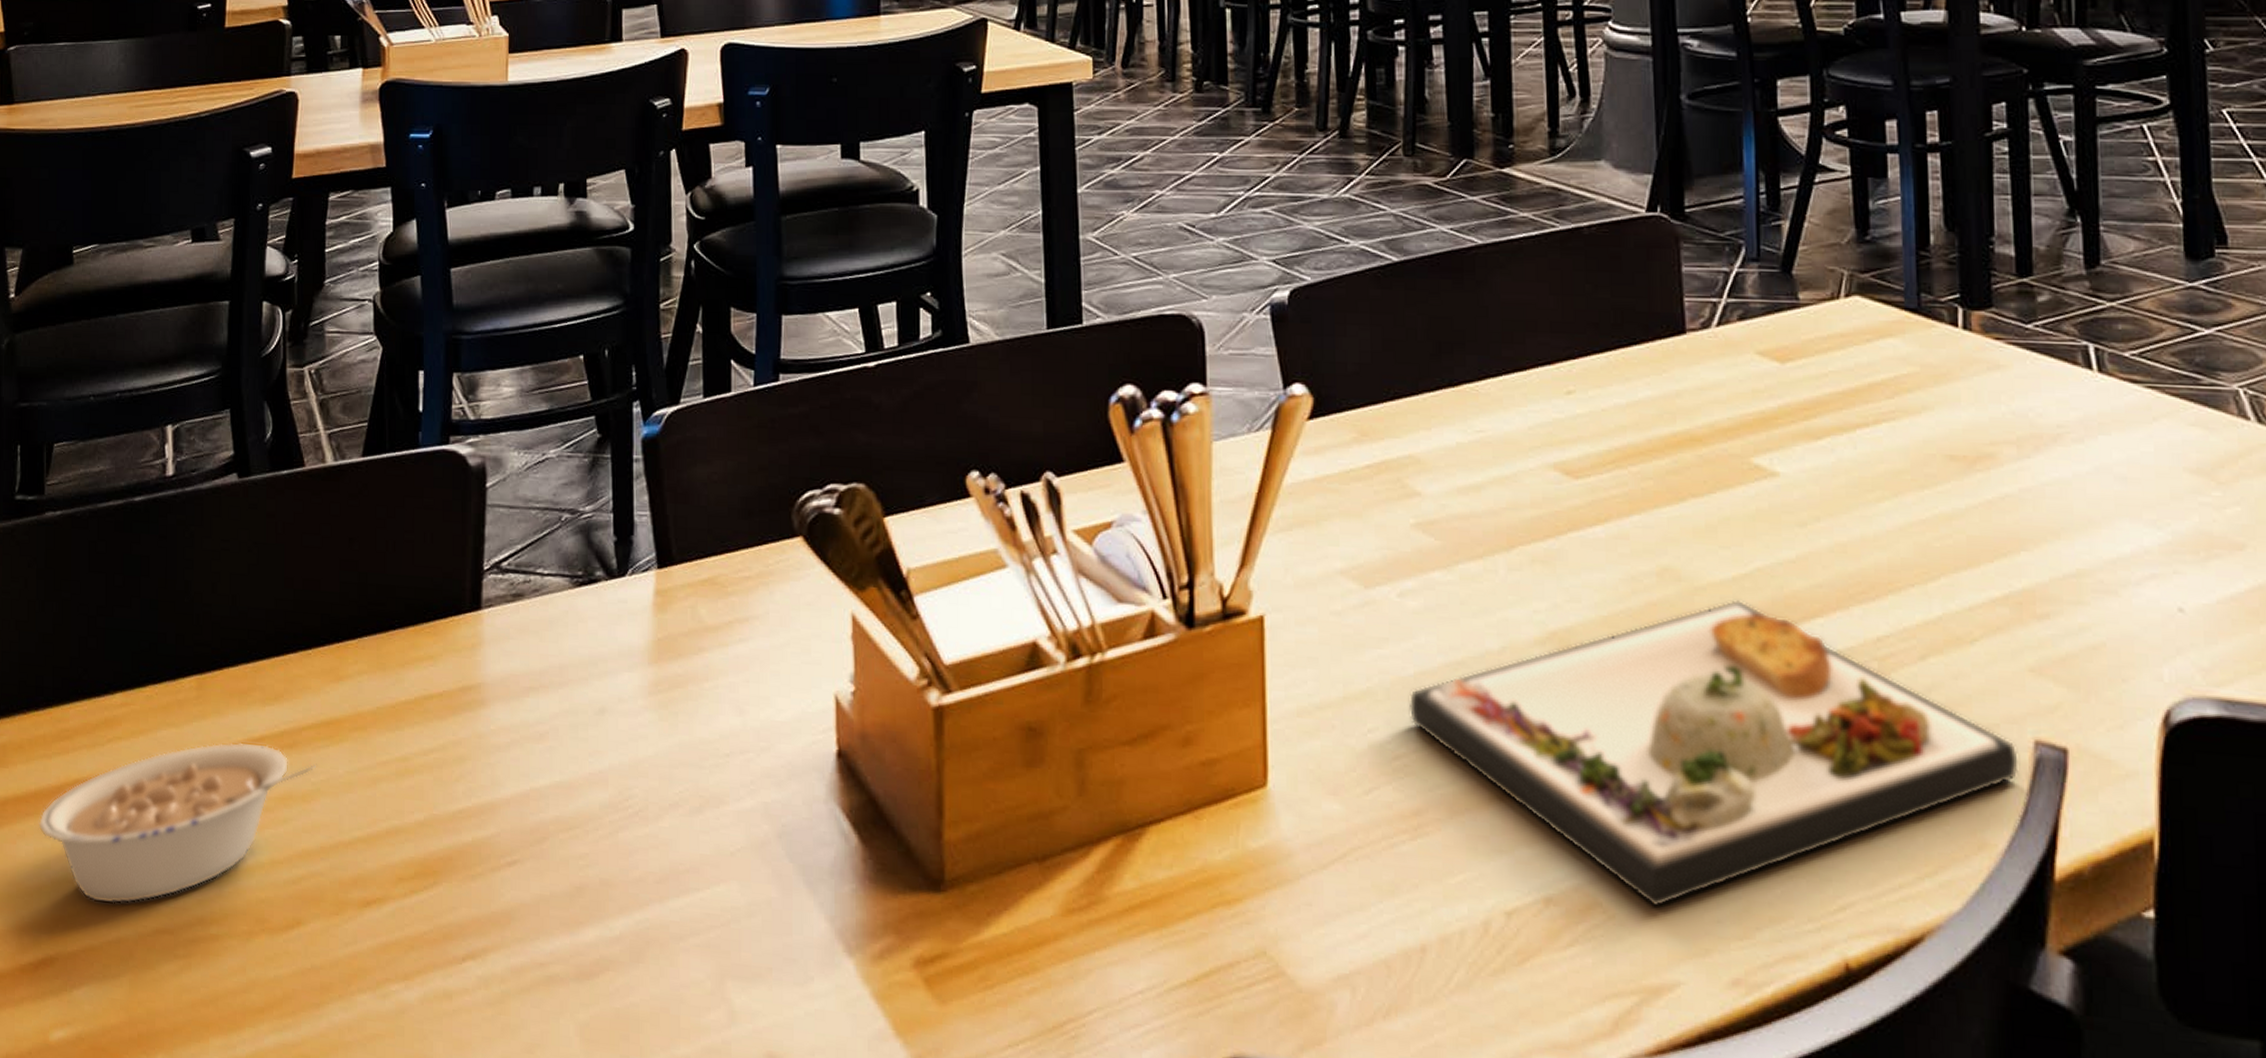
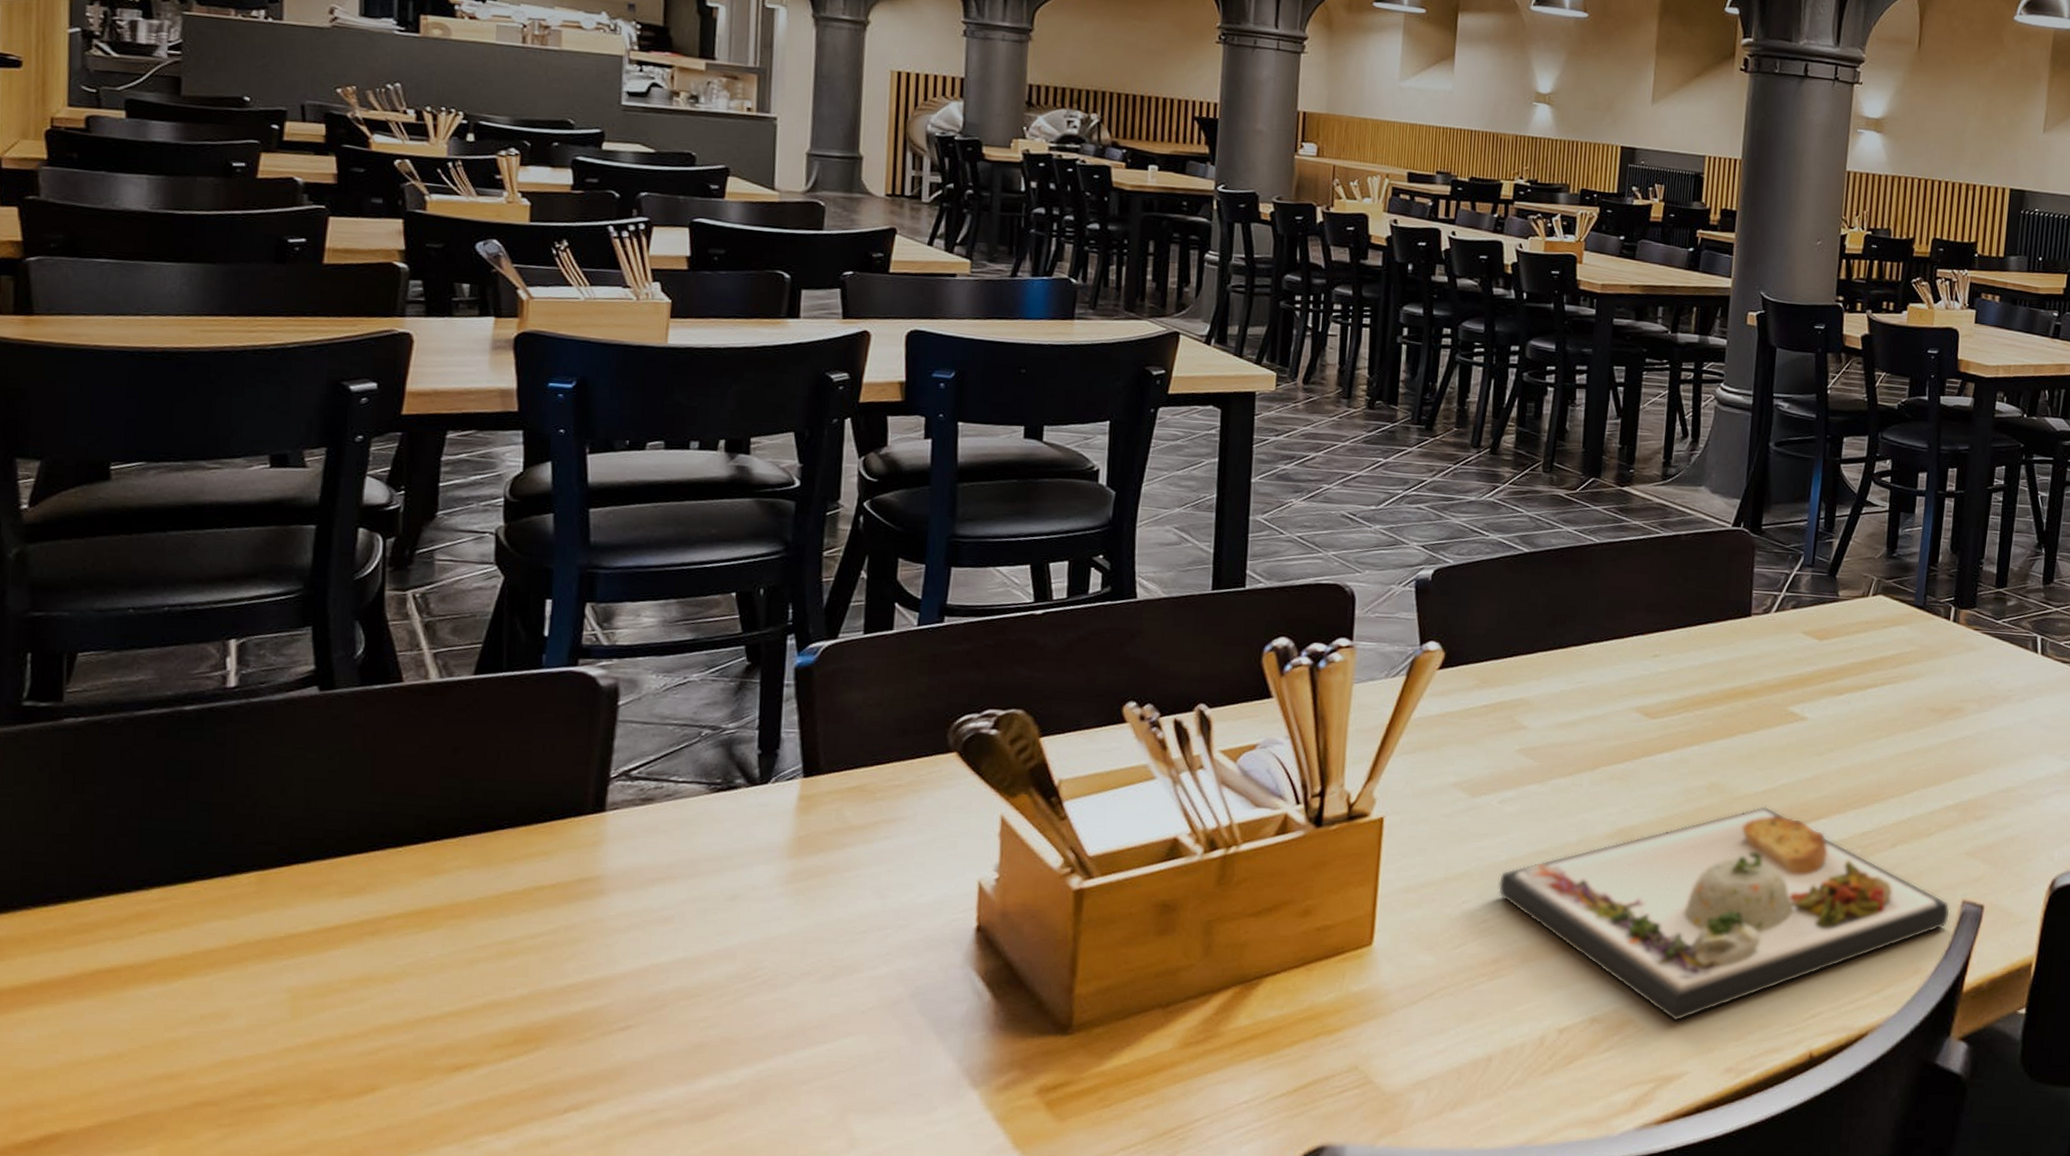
legume: present [38,742,317,904] -> none [44,931,403,1082]

